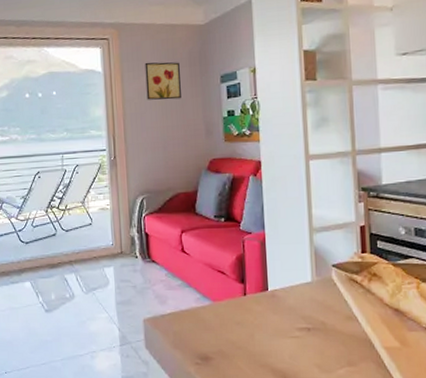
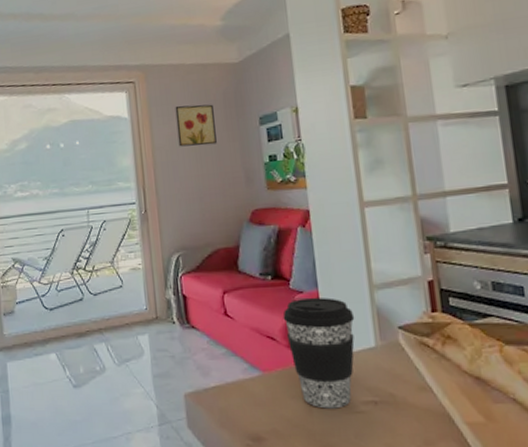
coffee cup: none [233,237,295,334] -> present [282,297,355,409]

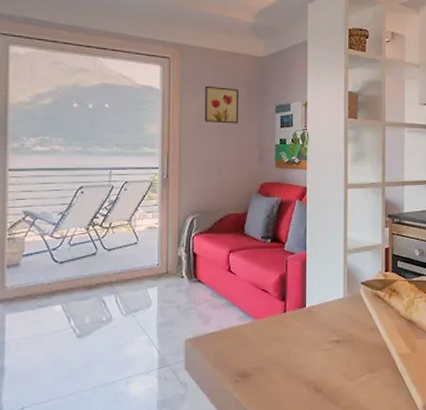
coffee cup: present [282,297,355,409] -> none [276,258,331,348]

